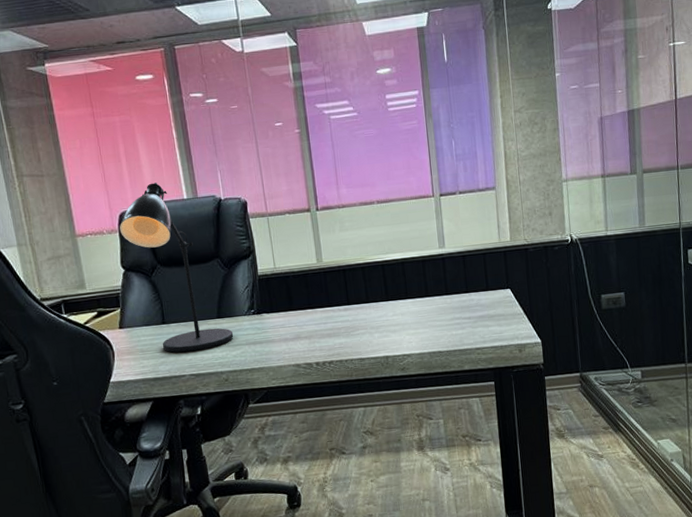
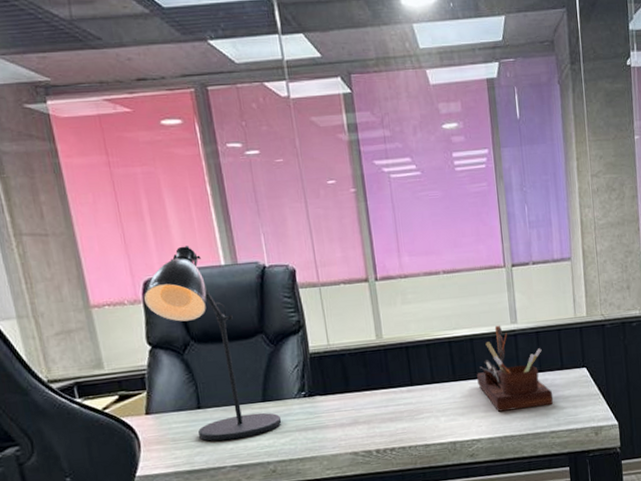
desk organizer: none [407,249,479,329] -> present [477,325,554,412]

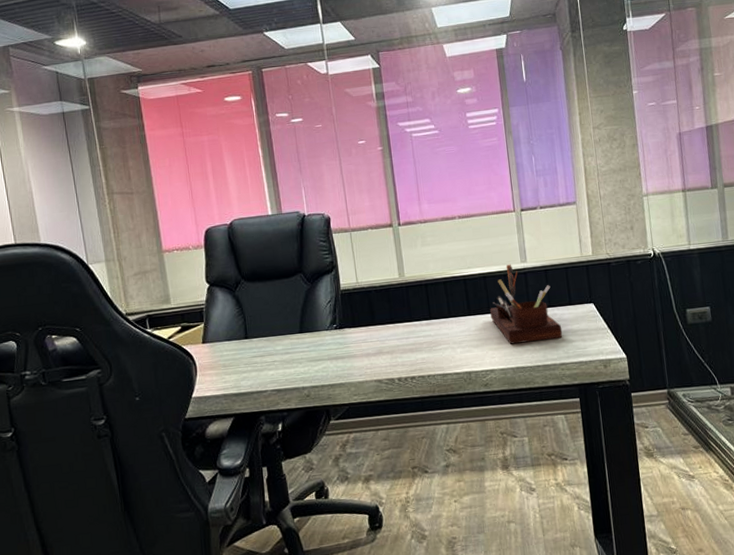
desk lamp: present [143,245,282,442] -> none [204,199,316,368]

